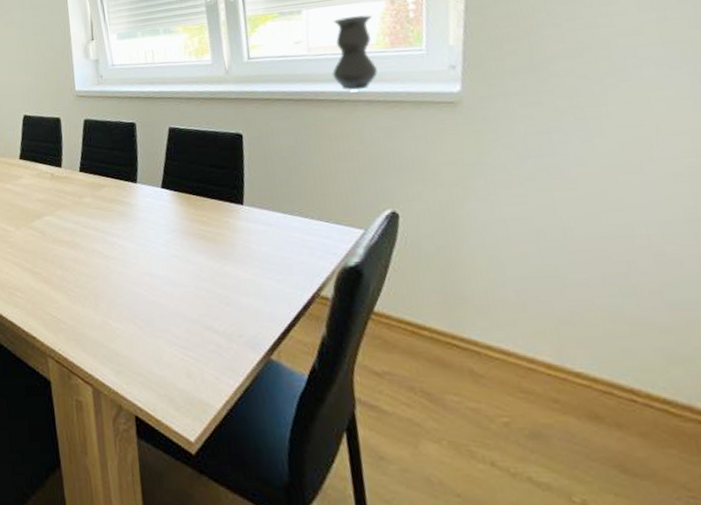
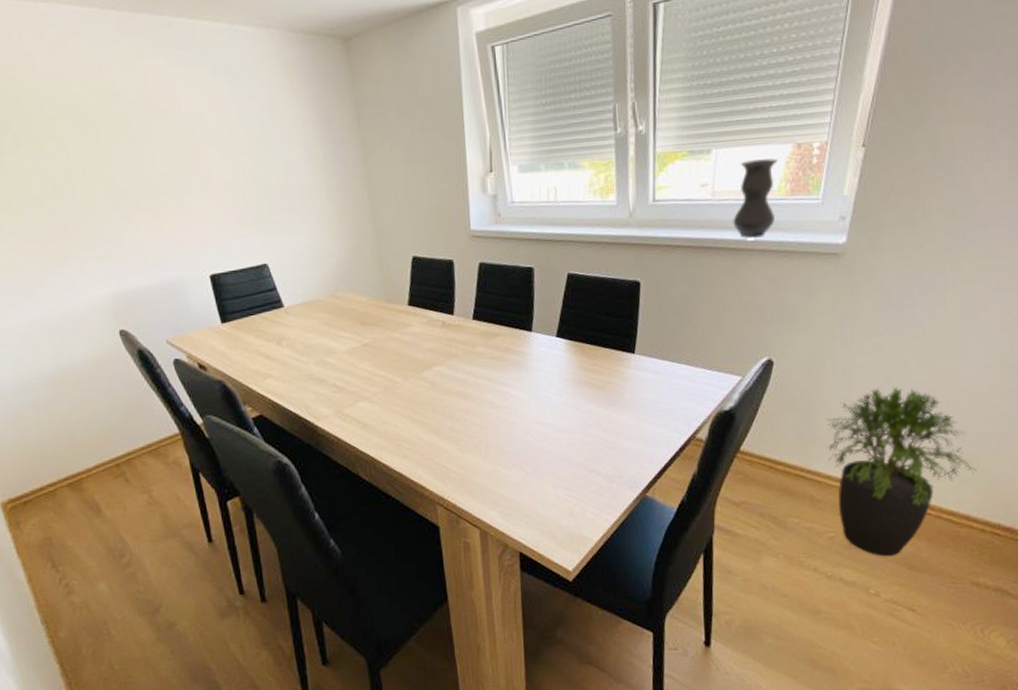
potted plant: none [472,243,689,454] -> present [826,387,978,557]

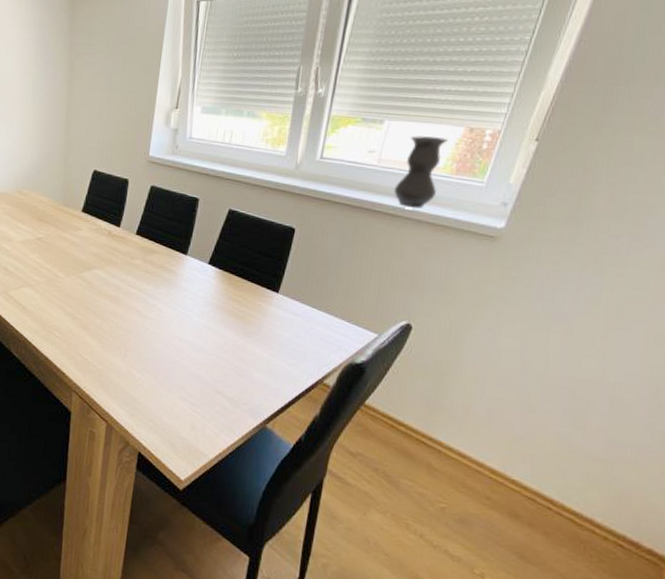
potted plant: present [826,387,978,557] -> none [452,372,609,541]

